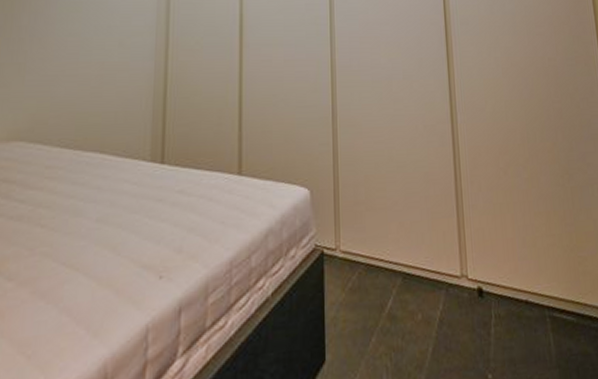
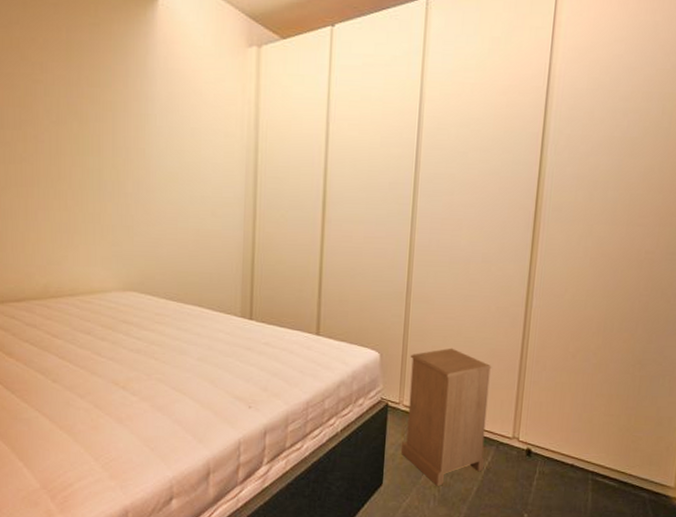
nightstand: none [343,175,437,353] -> present [401,348,492,486]

